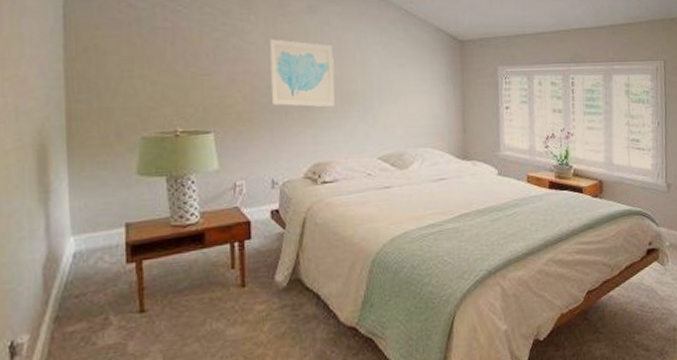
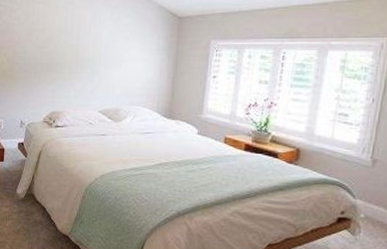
wall art: present [269,38,335,107] -> none [26,16,74,70]

